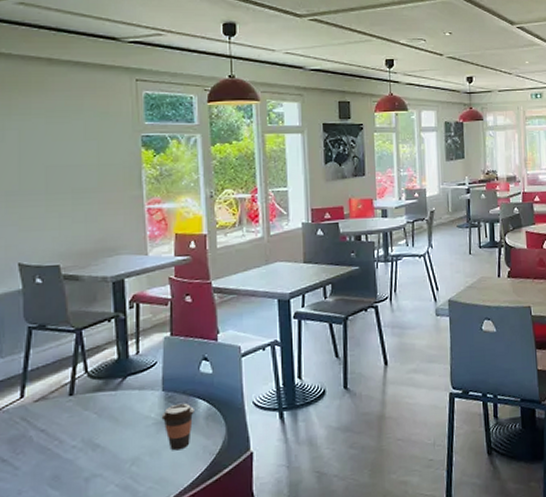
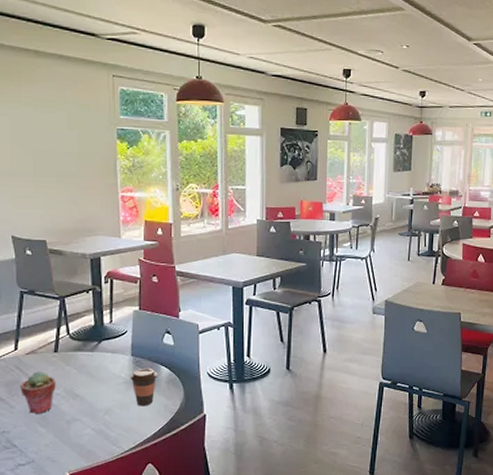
potted succulent: none [27,420,71,475] -> present [20,371,56,415]

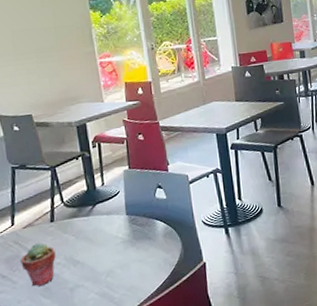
coffee cup: present [130,368,158,406] -> none [127,224,154,264]

